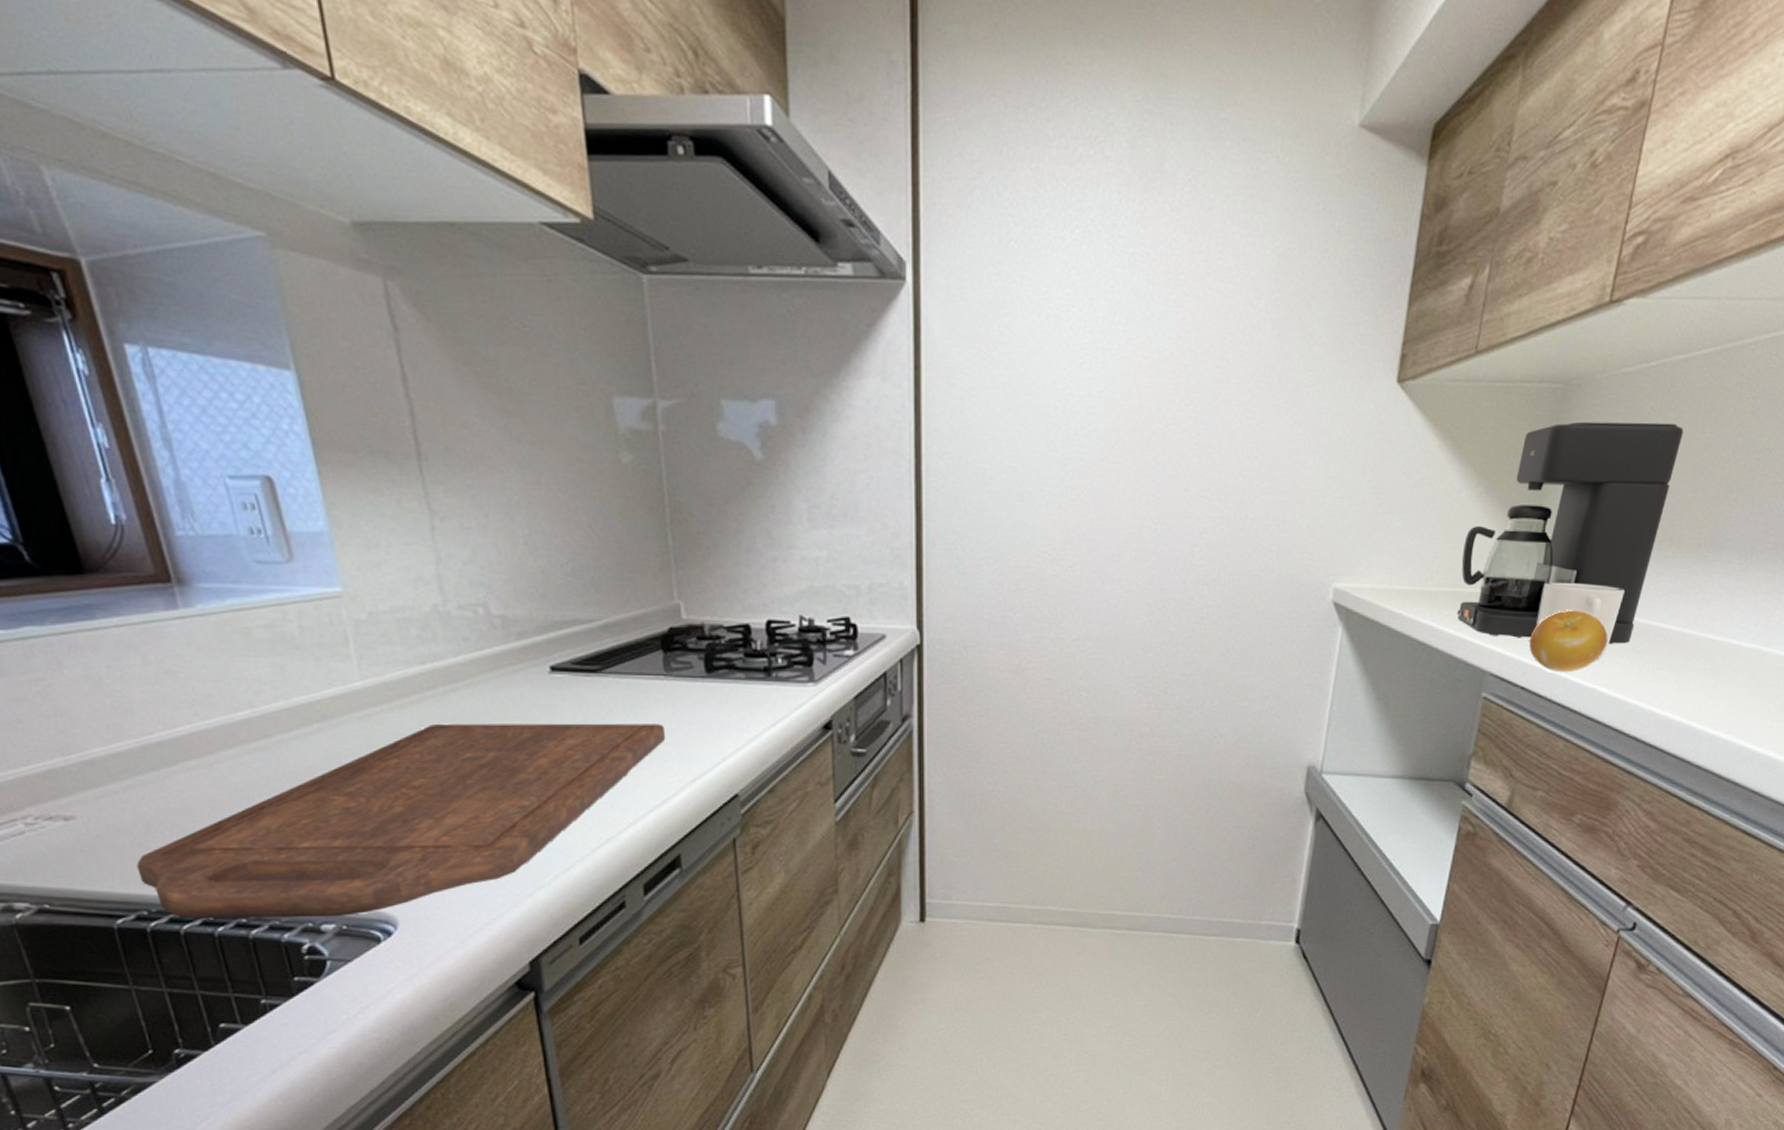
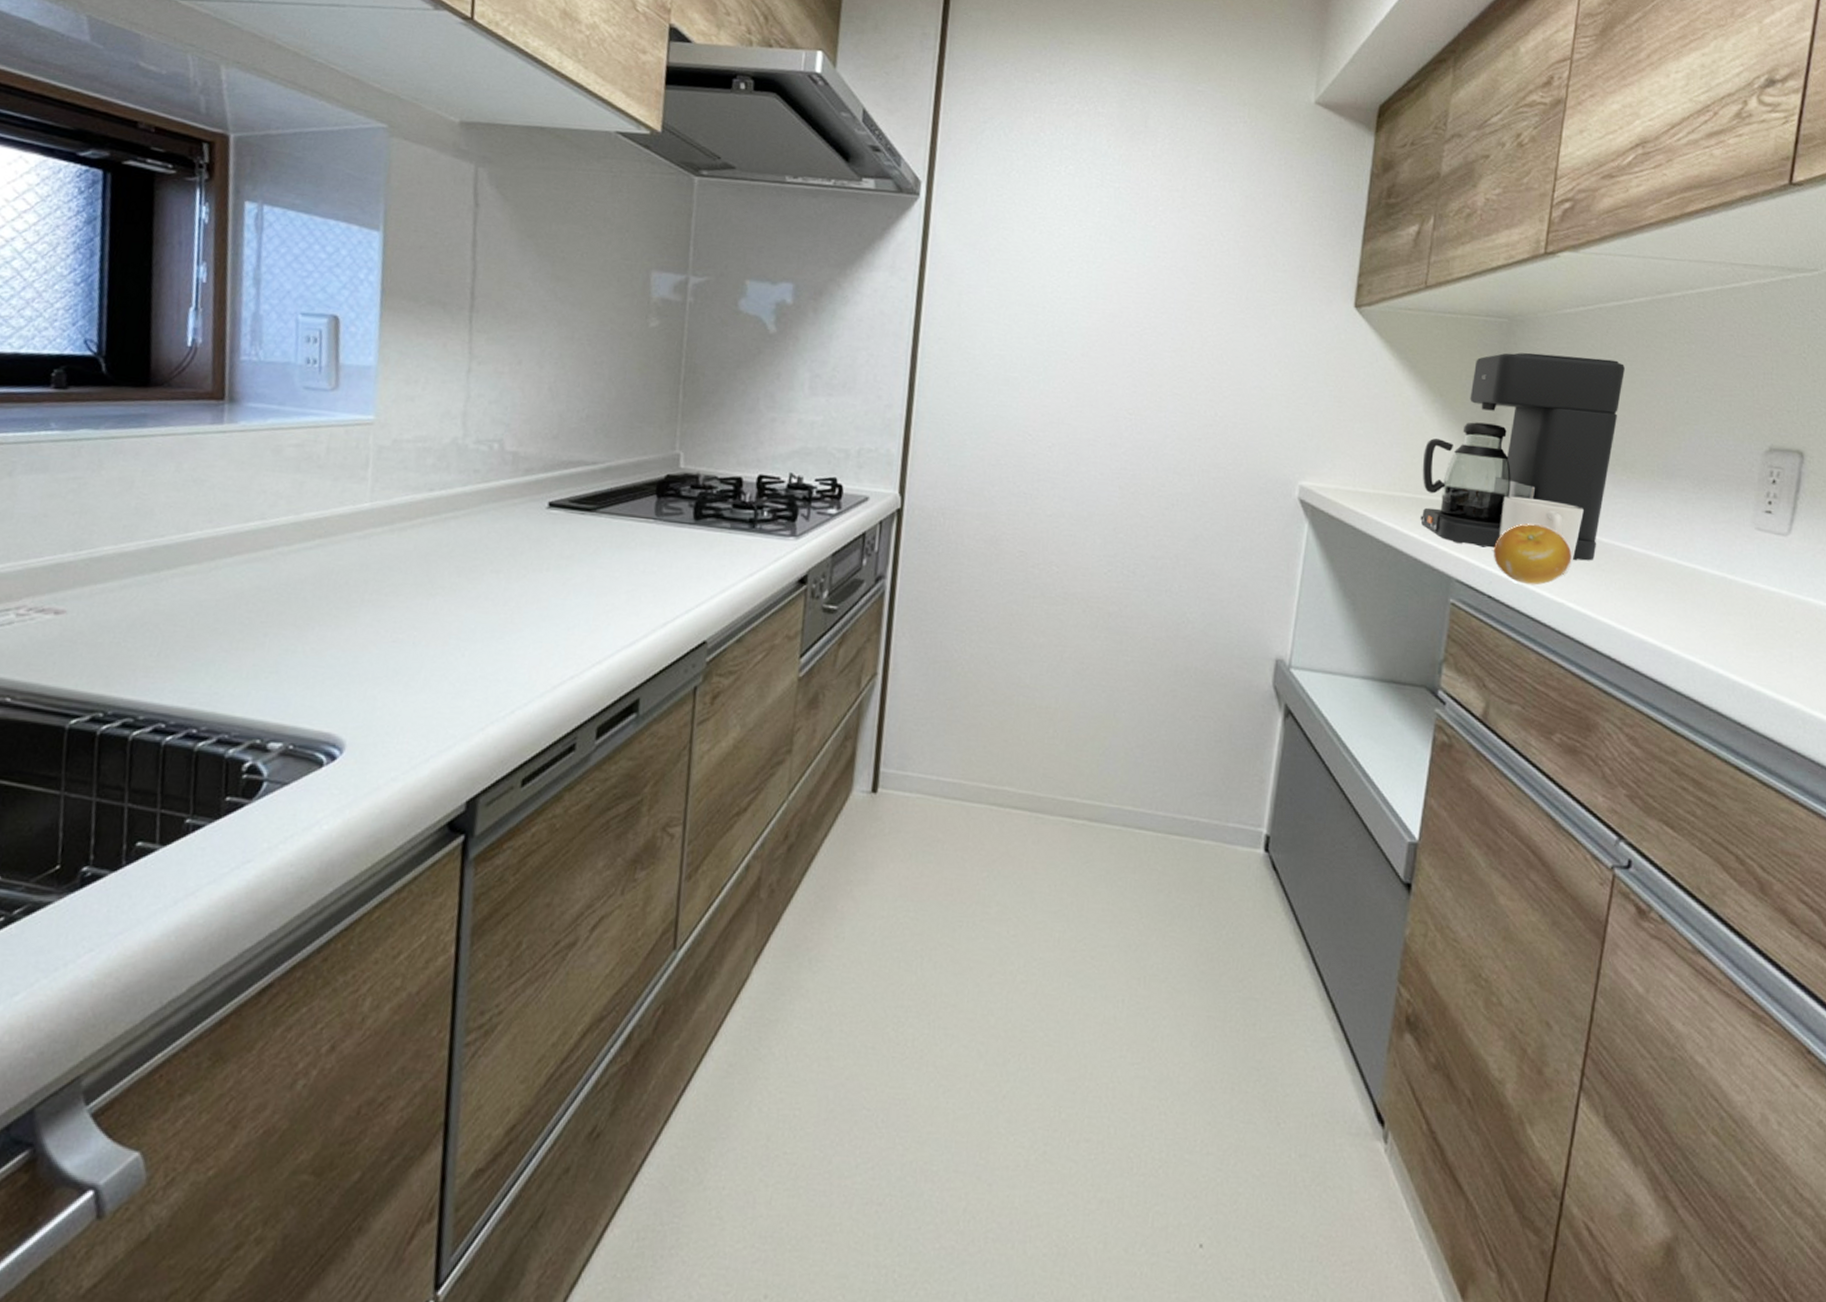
cutting board: present [136,723,666,918] -> none [107,548,647,735]

